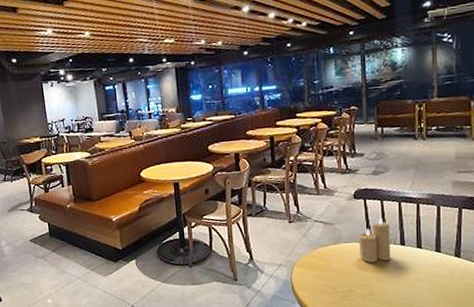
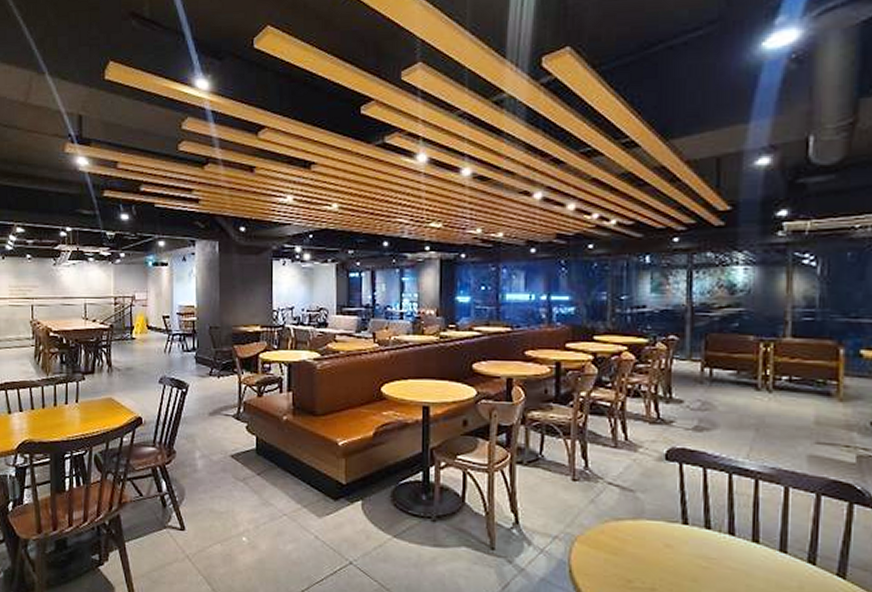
candle: present [359,218,391,263] -> none [669,492,715,554]

